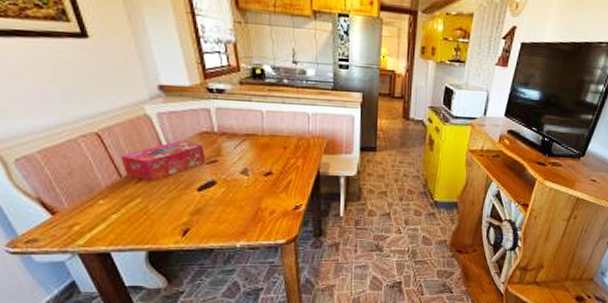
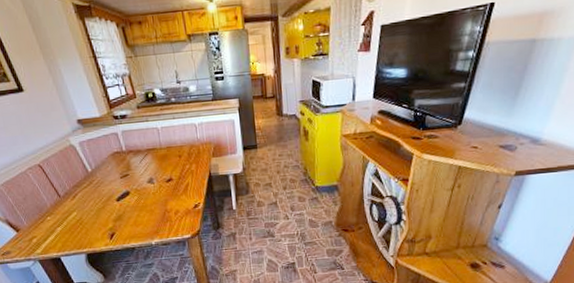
tissue box: present [121,141,206,181] -> none [58,162,120,198]

